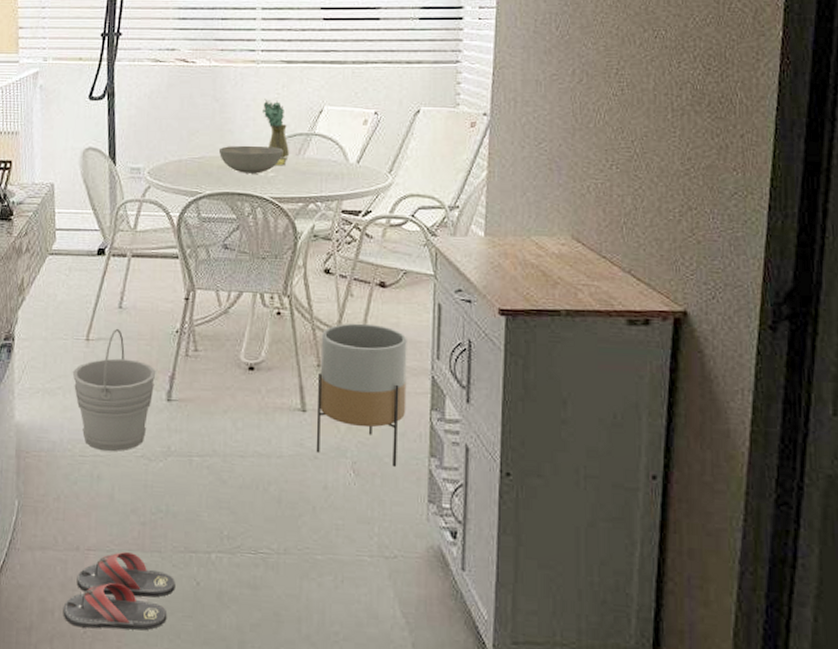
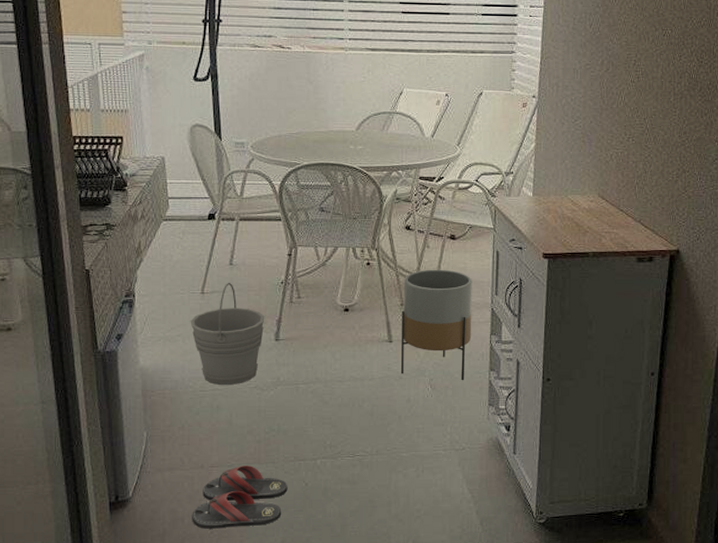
bowl: present [218,145,283,174] -> none [313,122,370,147]
vase: present [263,99,290,166] -> none [351,82,376,140]

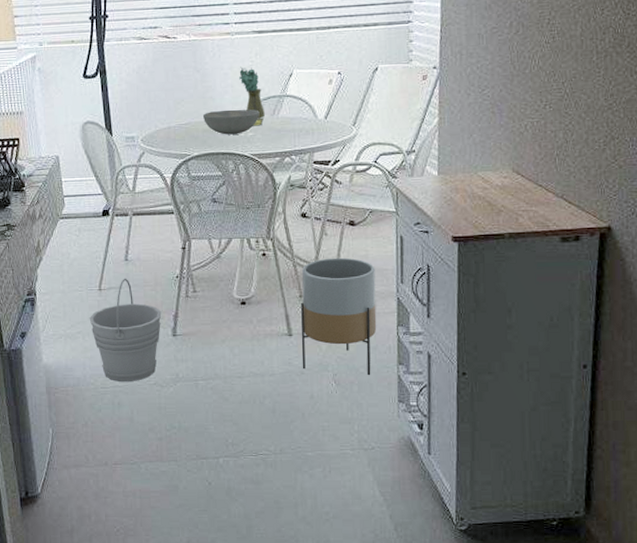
sandal: present [192,466,288,529] -> none [98,463,191,527]
bowl: none [313,122,370,147] -> present [202,109,260,135]
vase: none [351,82,376,140] -> present [239,67,266,126]

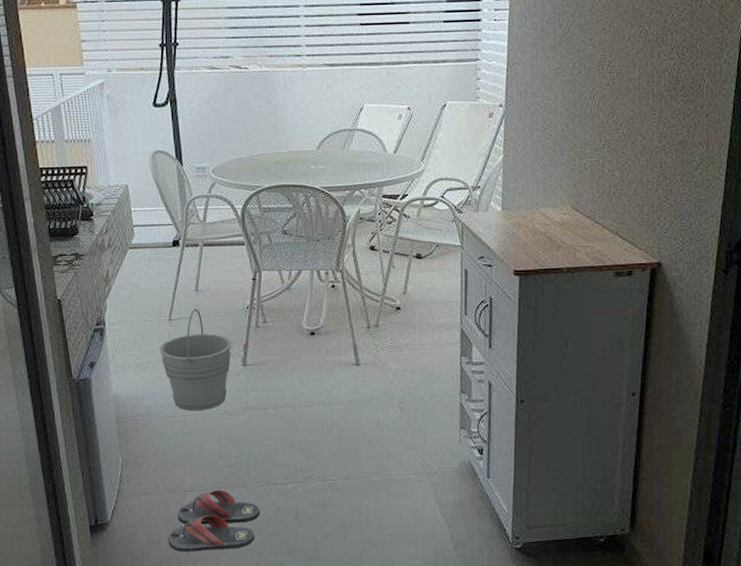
sandal: none [98,463,191,527] -> present [168,490,260,552]
bowl: present [202,109,260,135] -> none [273,142,330,167]
vase: present [239,67,266,126] -> none [310,99,336,159]
planter: present [301,257,377,376] -> none [368,289,441,404]

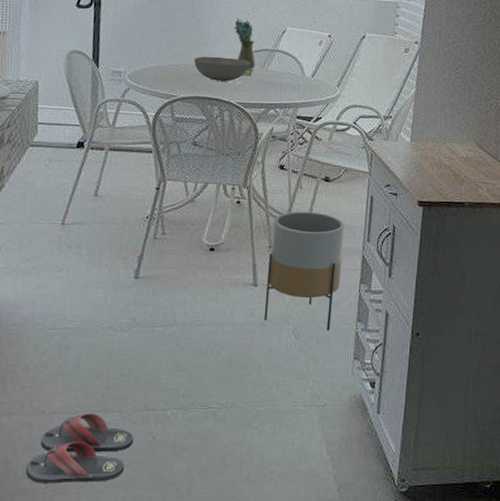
bucket: present [159,308,232,410] -> none [46,214,126,324]
bowl: none [273,142,330,167] -> present [193,56,250,82]
vase: none [310,99,336,159] -> present [234,17,256,76]
planter: none [368,289,441,404] -> present [263,211,344,331]

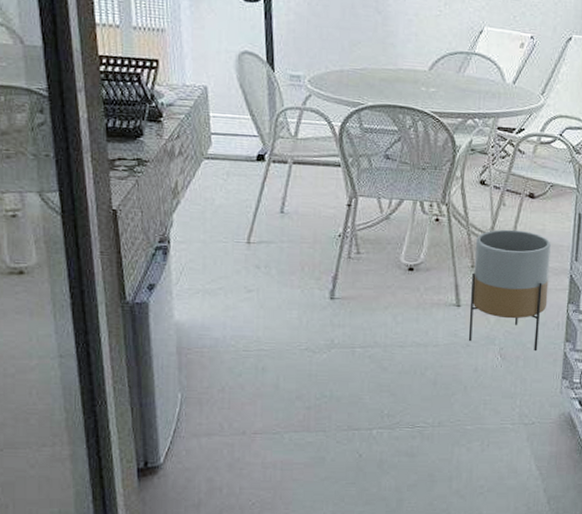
sandal: present [26,413,134,484] -> none [231,433,340,500]
bowl: present [193,56,250,82] -> none [380,59,444,88]
vase: present [234,17,256,76] -> none [425,15,451,82]

